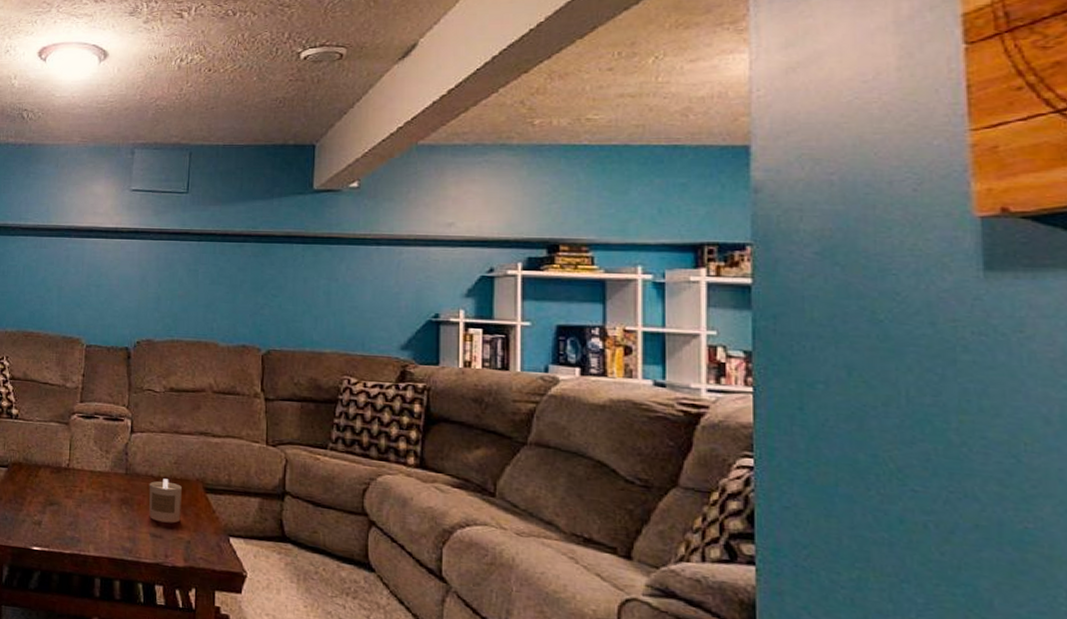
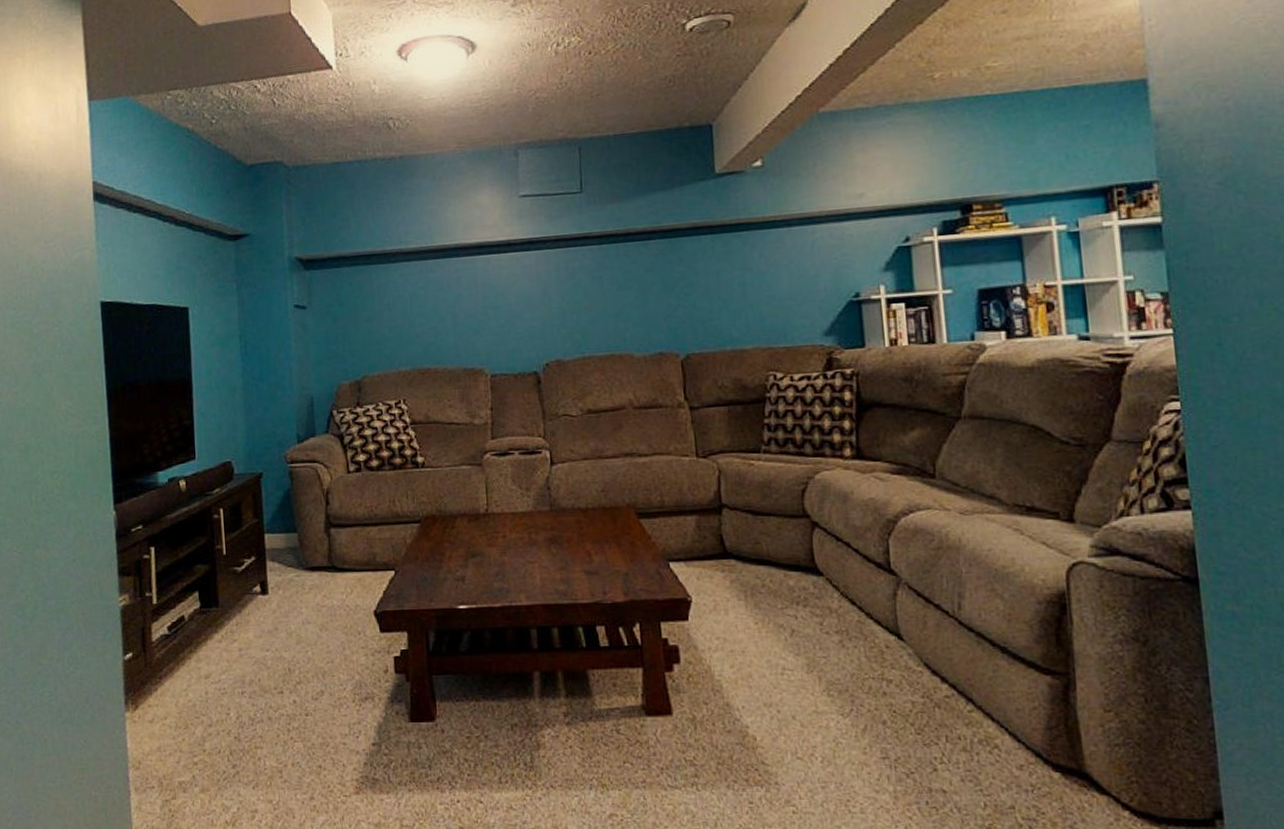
candle: present [148,478,182,523] -> none [577,509,615,557]

